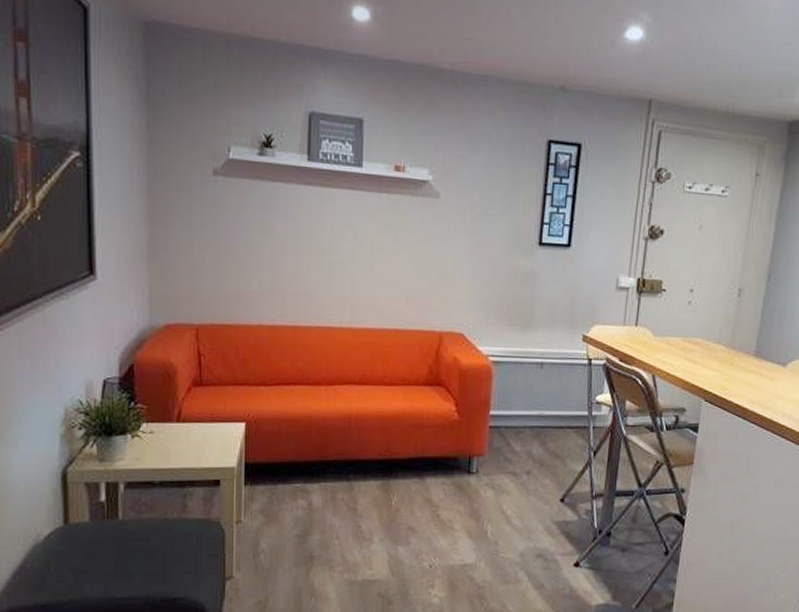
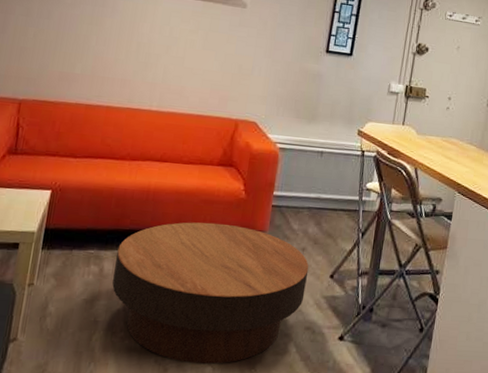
coffee table: none [324,448,536,595] -> present [112,222,309,364]

